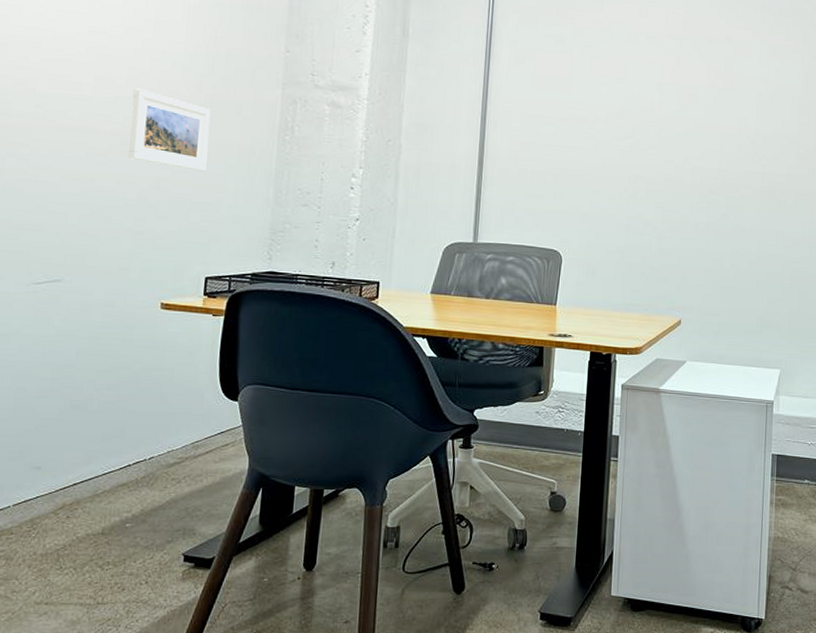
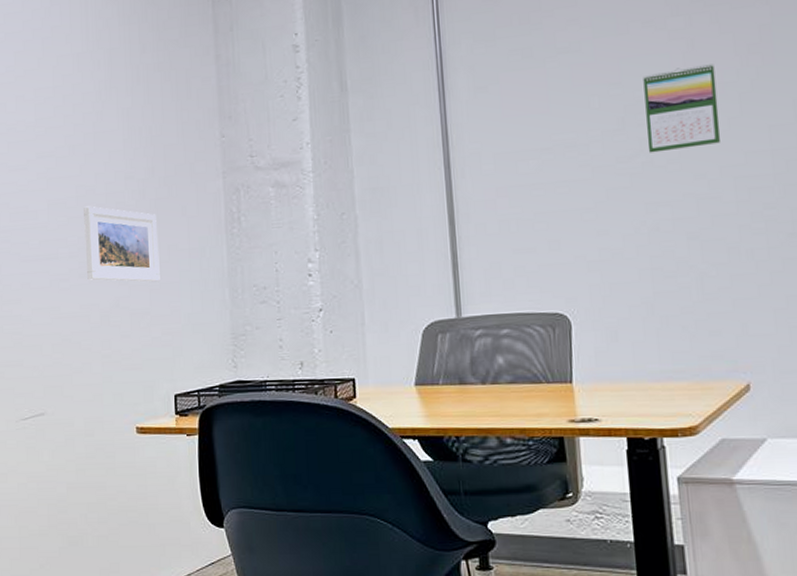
calendar: none [637,77,692,140] -> present [643,64,721,153]

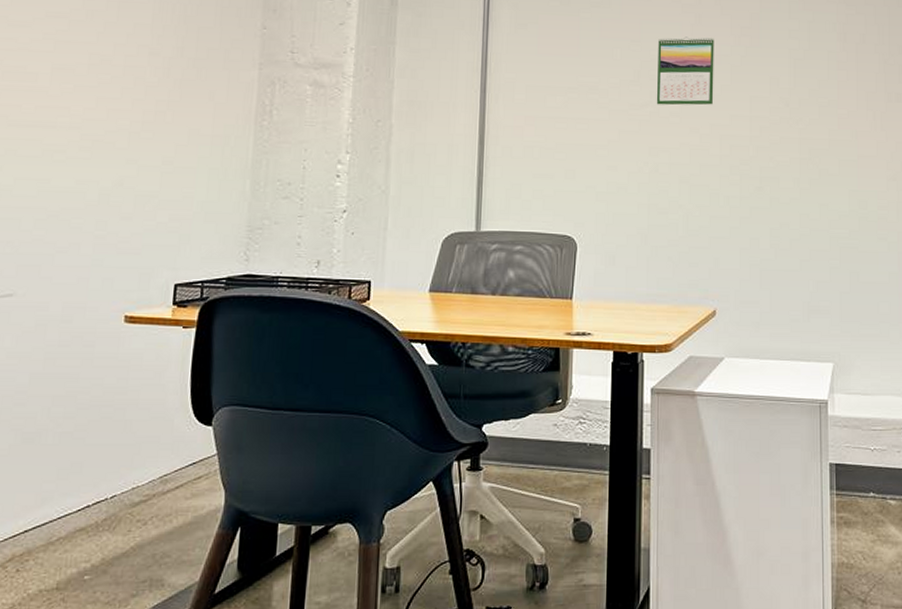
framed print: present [84,206,160,282] -> none [89,76,180,165]

